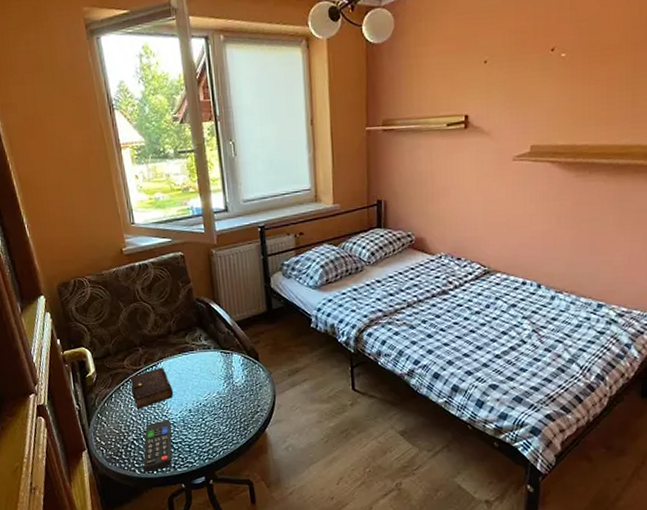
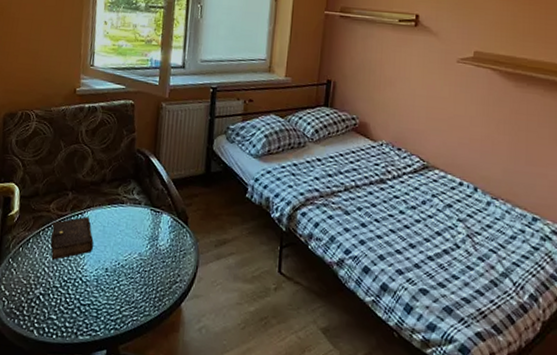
remote control: present [143,420,173,472] -> none [43,276,84,336]

